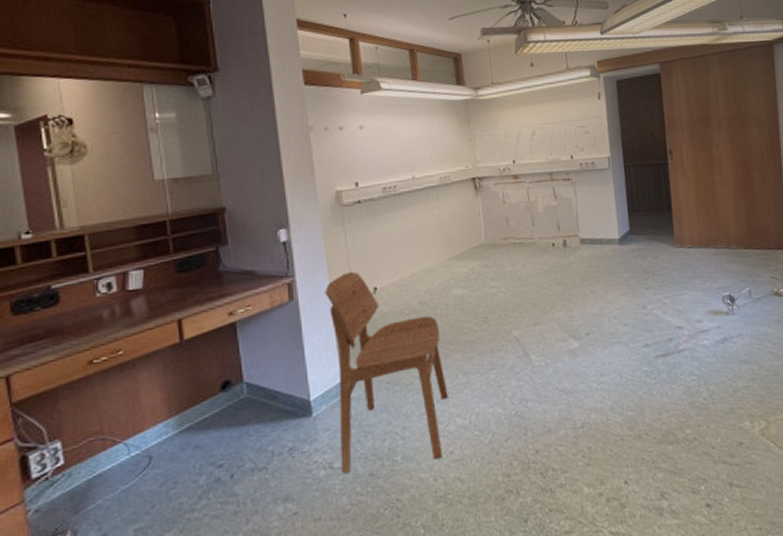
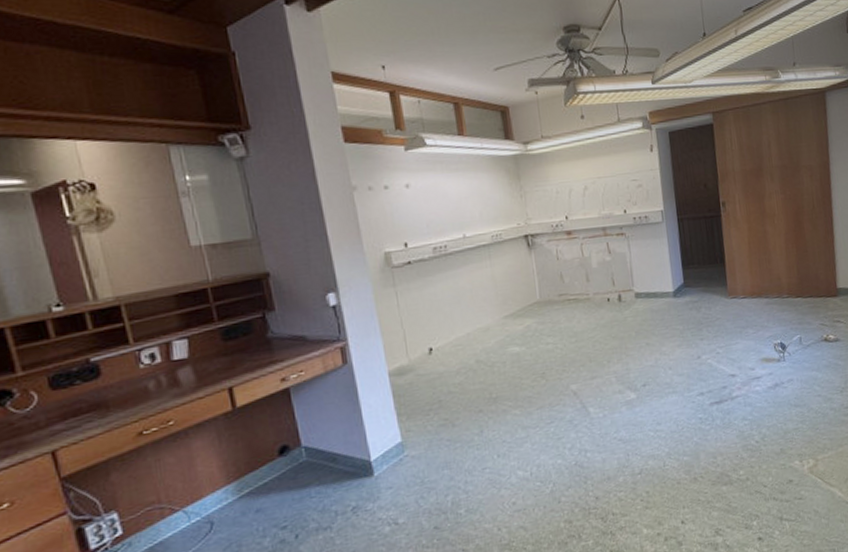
dining chair: present [325,271,448,474] -> none [379,333,509,529]

